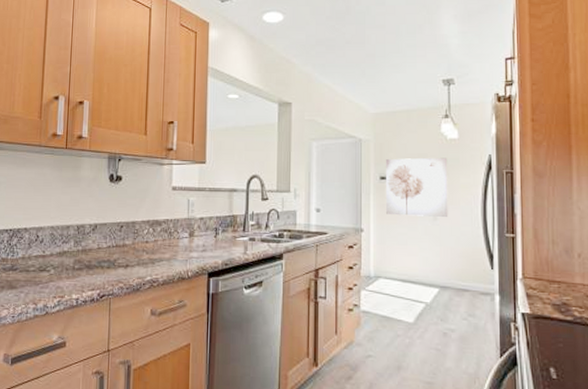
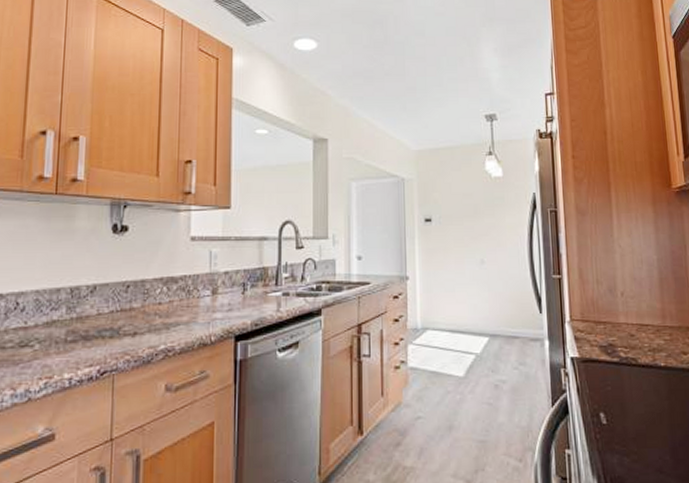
wall art: present [385,157,448,217] -> none [430,197,496,260]

